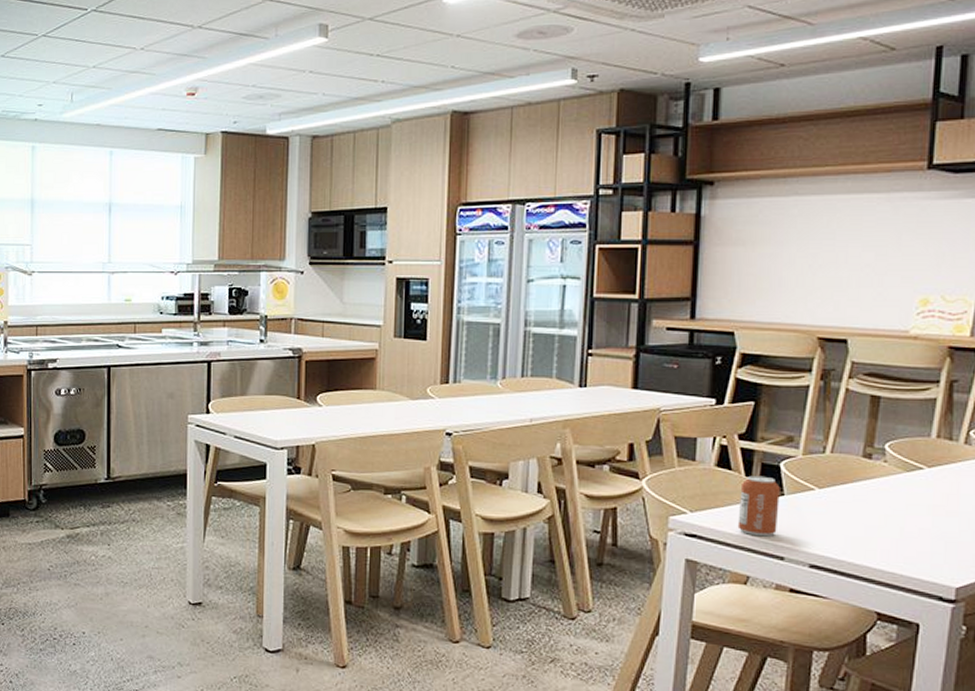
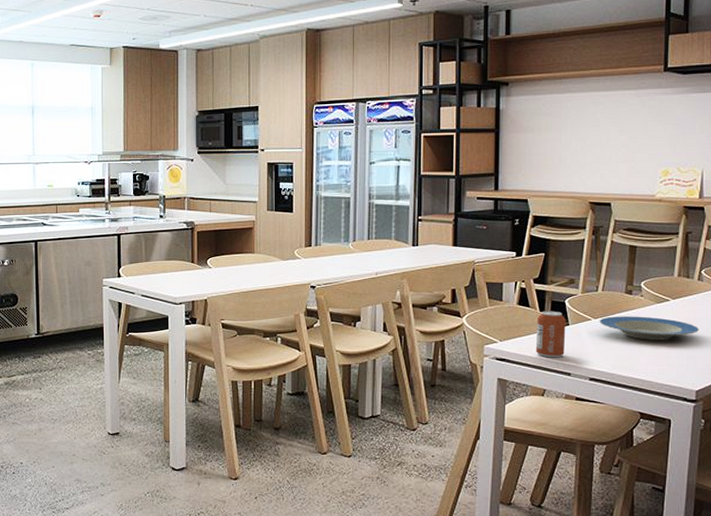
plate: none [825,486,964,520] -> present [599,316,700,340]

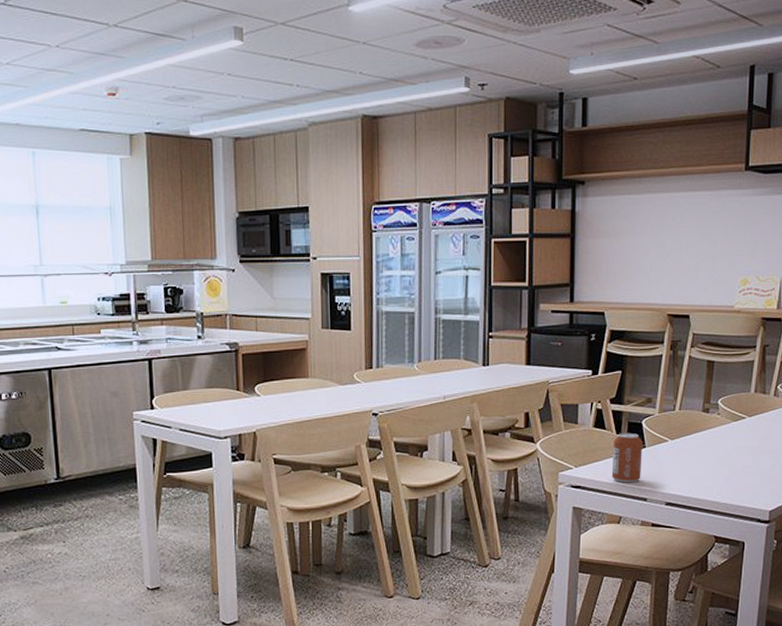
plate: present [599,316,700,340] -> none [676,435,774,460]

